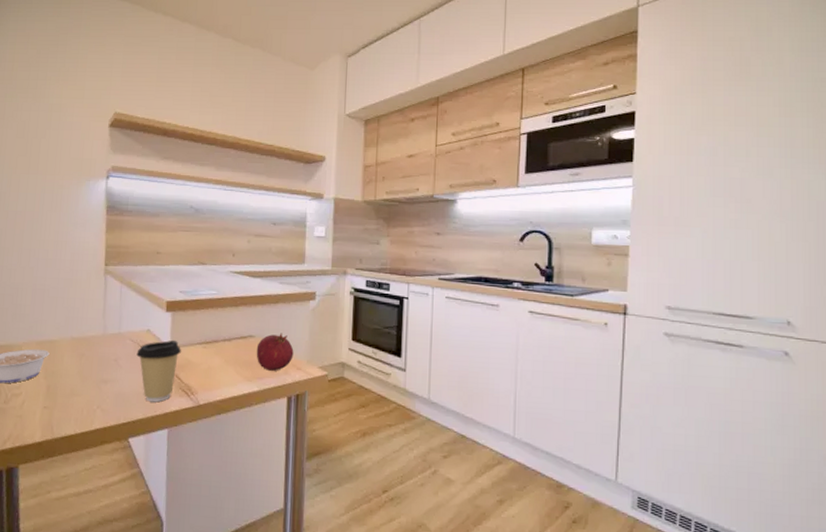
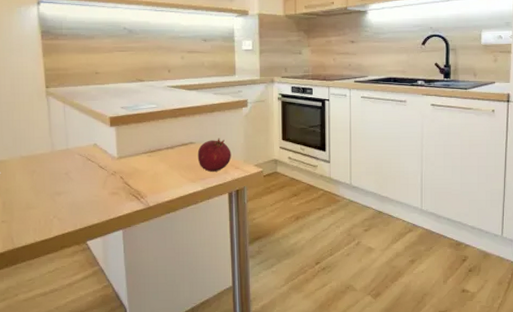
coffee cup: present [136,339,182,402] -> none [86,151,129,208]

